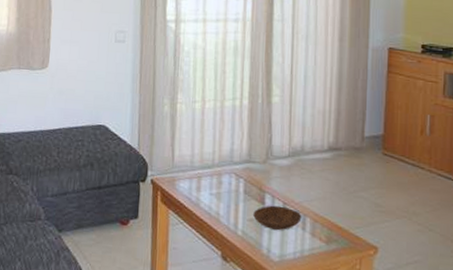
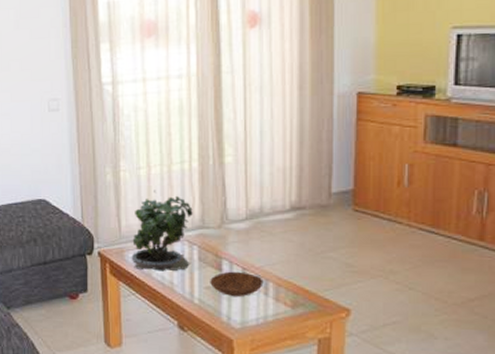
potted plant: none [181,123,241,202] -> present [131,190,193,271]

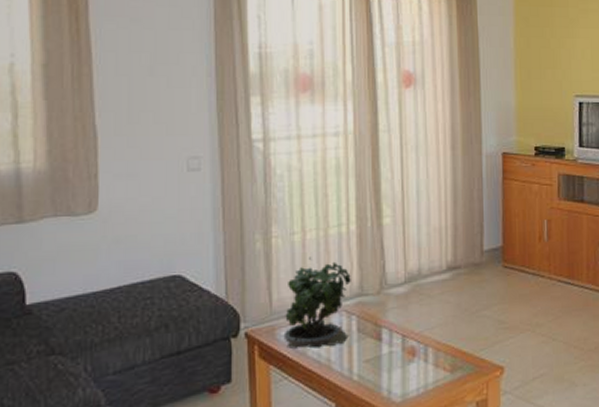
bowl: present [210,271,264,297] -> none [369,339,423,368]

